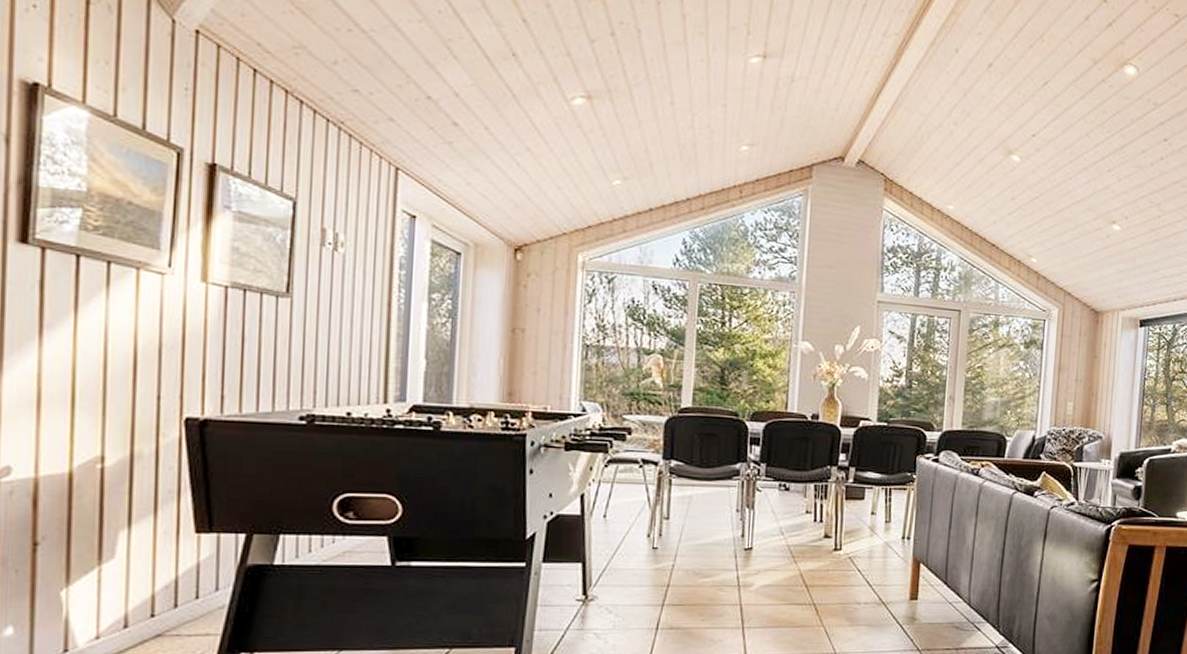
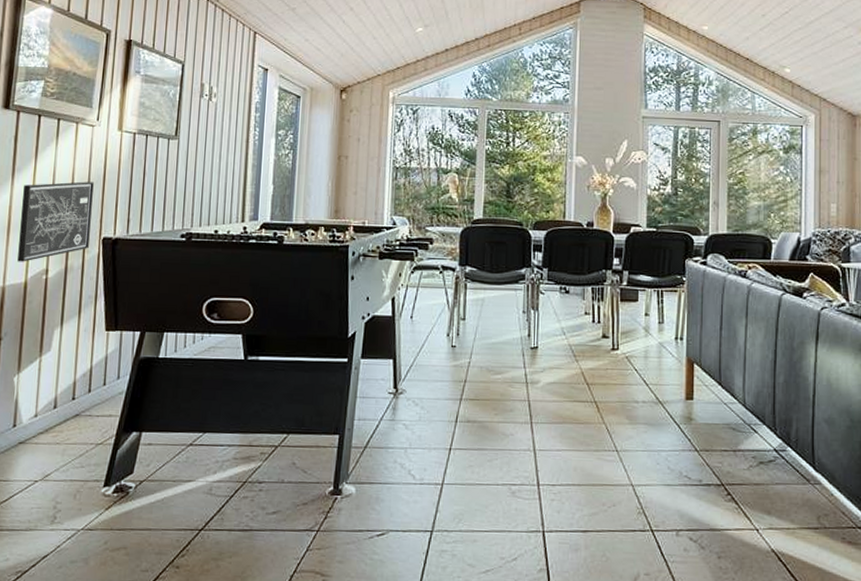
wall art: none [56,345,168,447] -> present [17,181,94,262]

